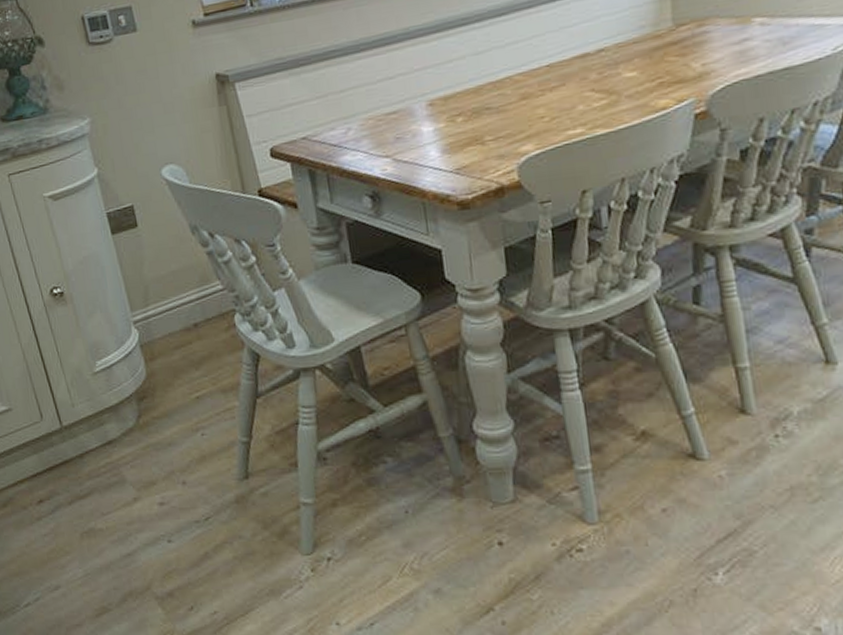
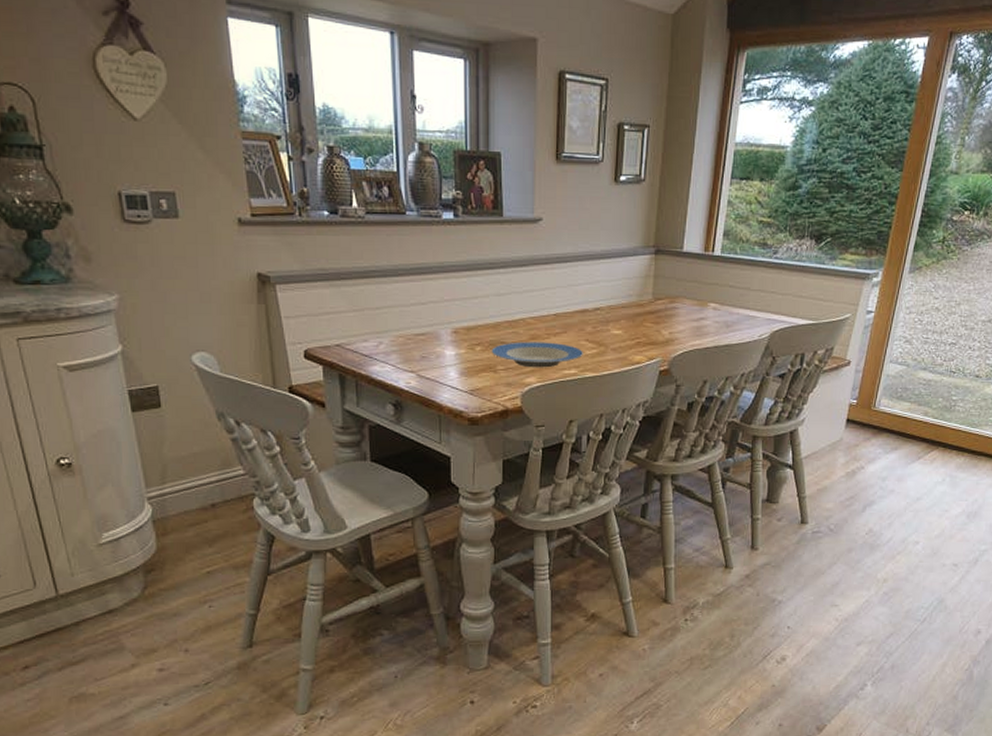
plate: none [475,99,590,134] -> present [491,341,583,368]

